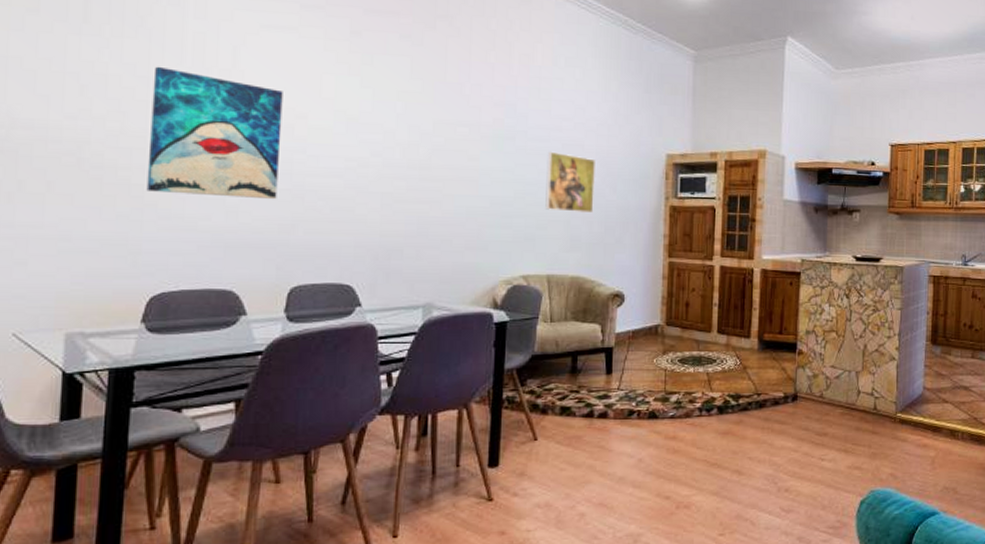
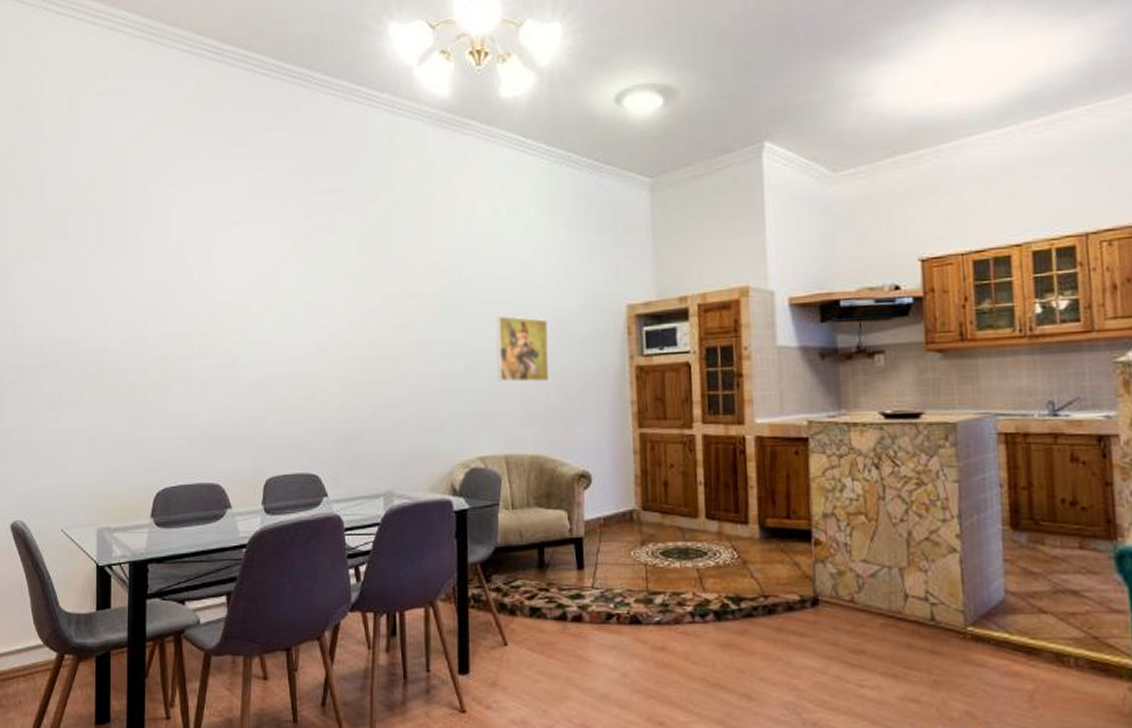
wall art: present [146,66,283,200] -> none [149,274,251,393]

